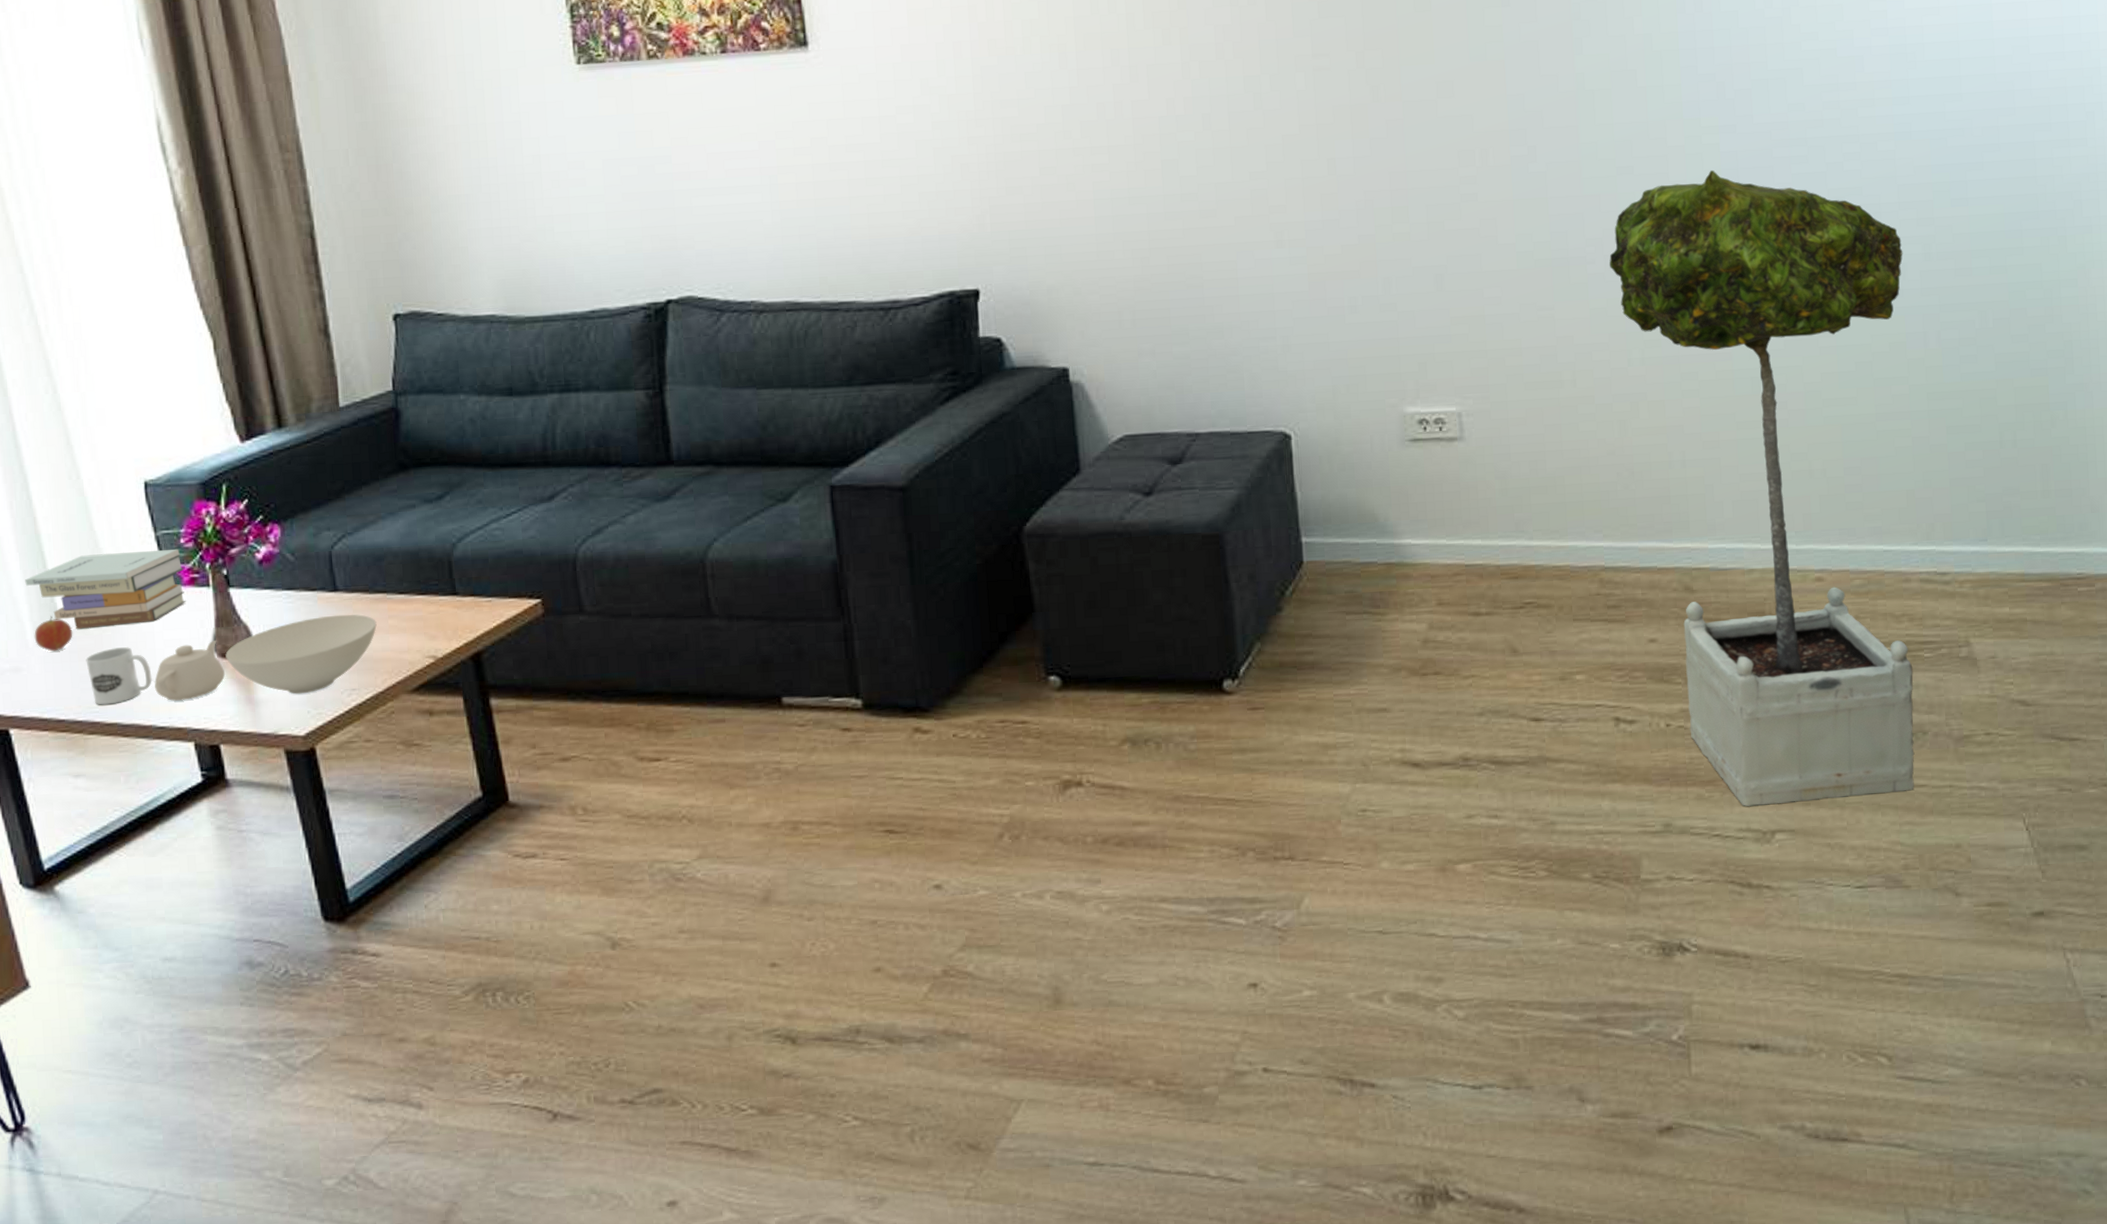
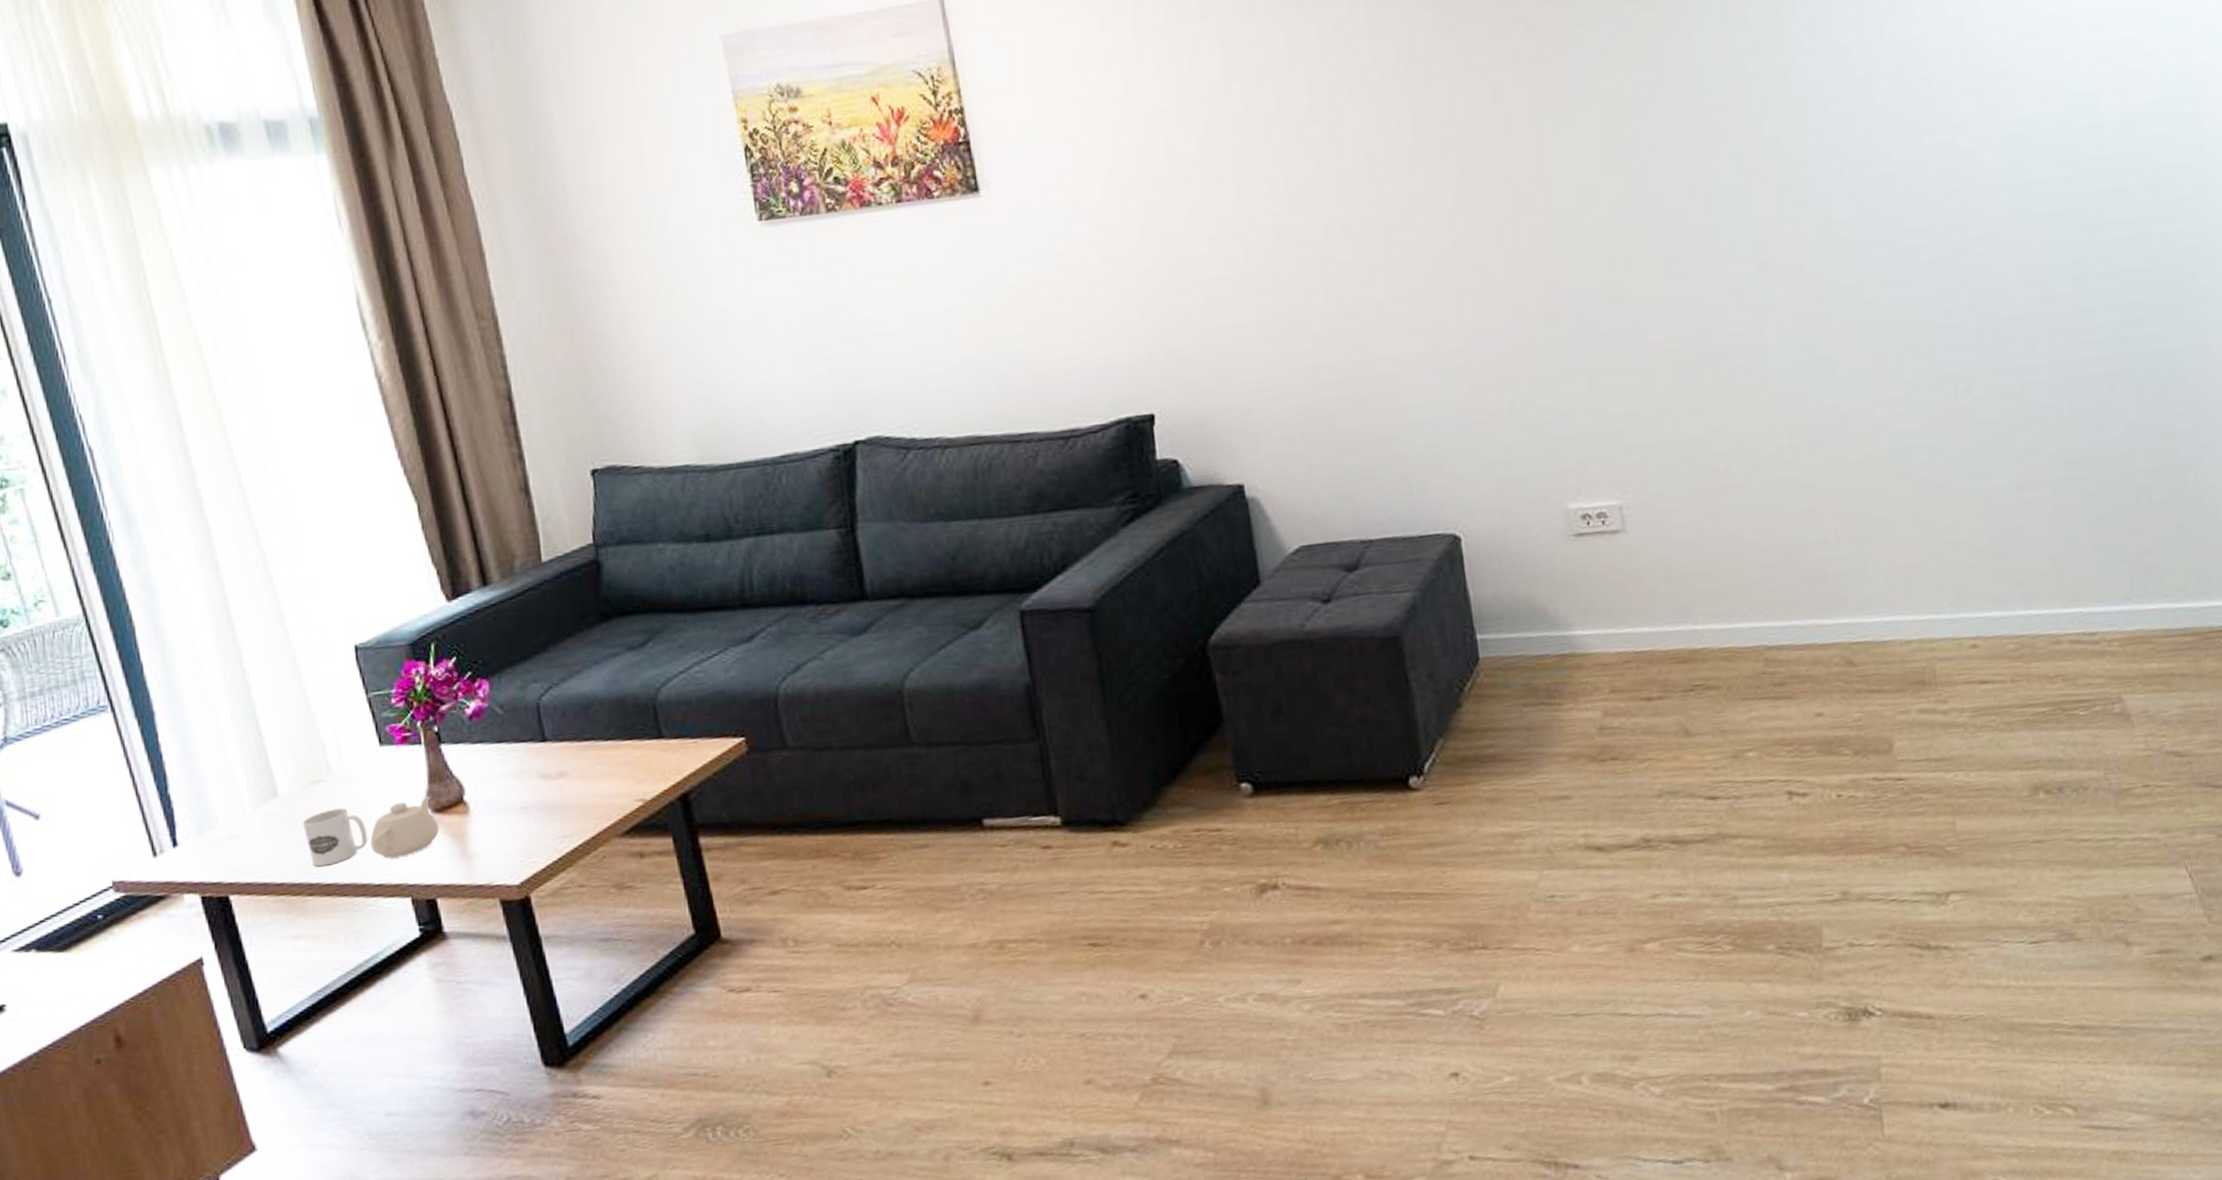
books: present [25,548,186,630] -> none [241,709,399,794]
fruit: present [34,616,73,652] -> none [251,782,289,817]
bowl: present [225,614,377,694] -> none [439,763,586,845]
potted tree: present [1609,169,1915,806] -> none [1753,261,2079,871]

